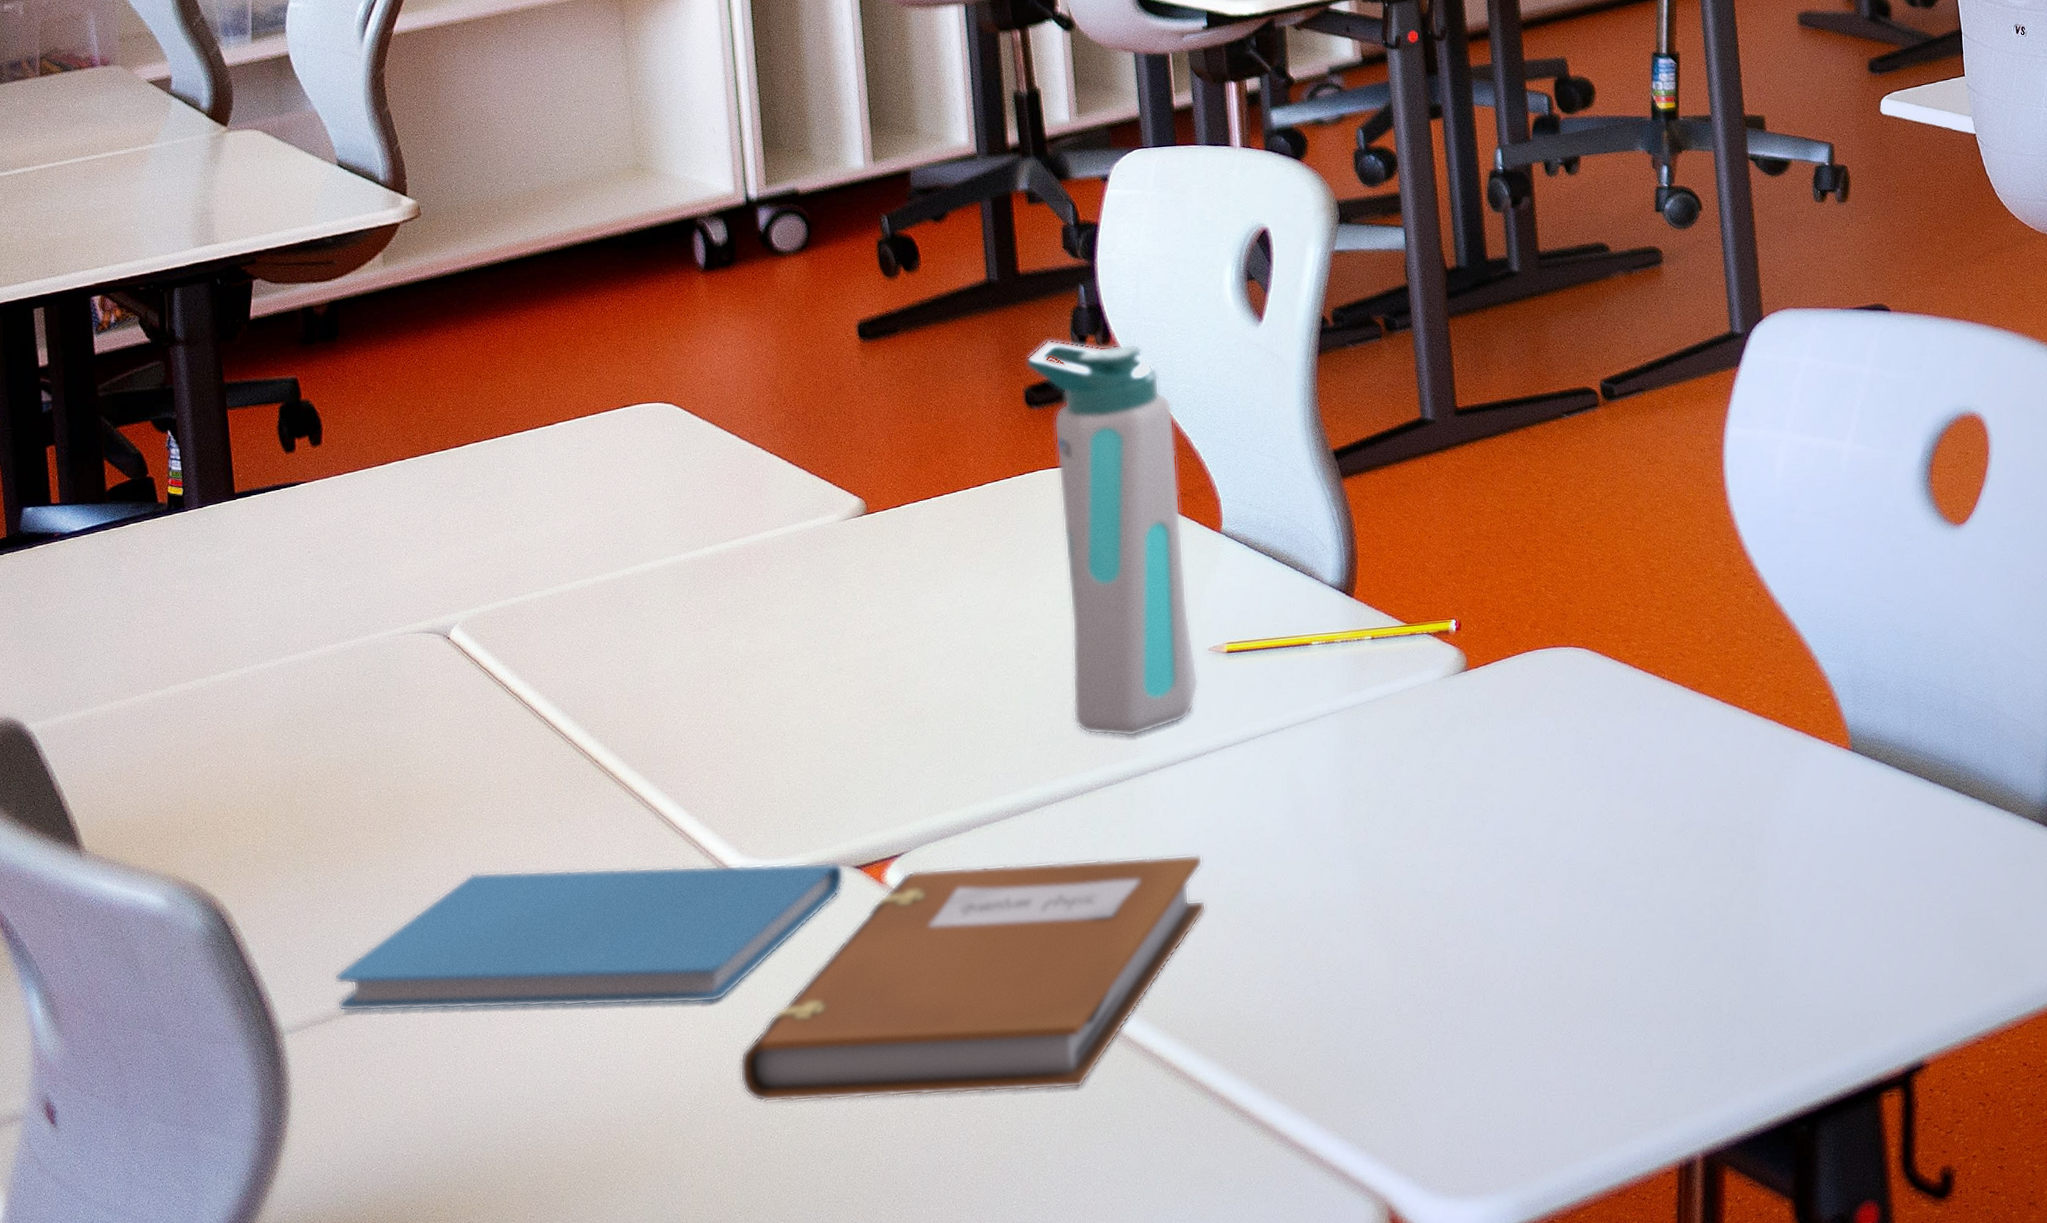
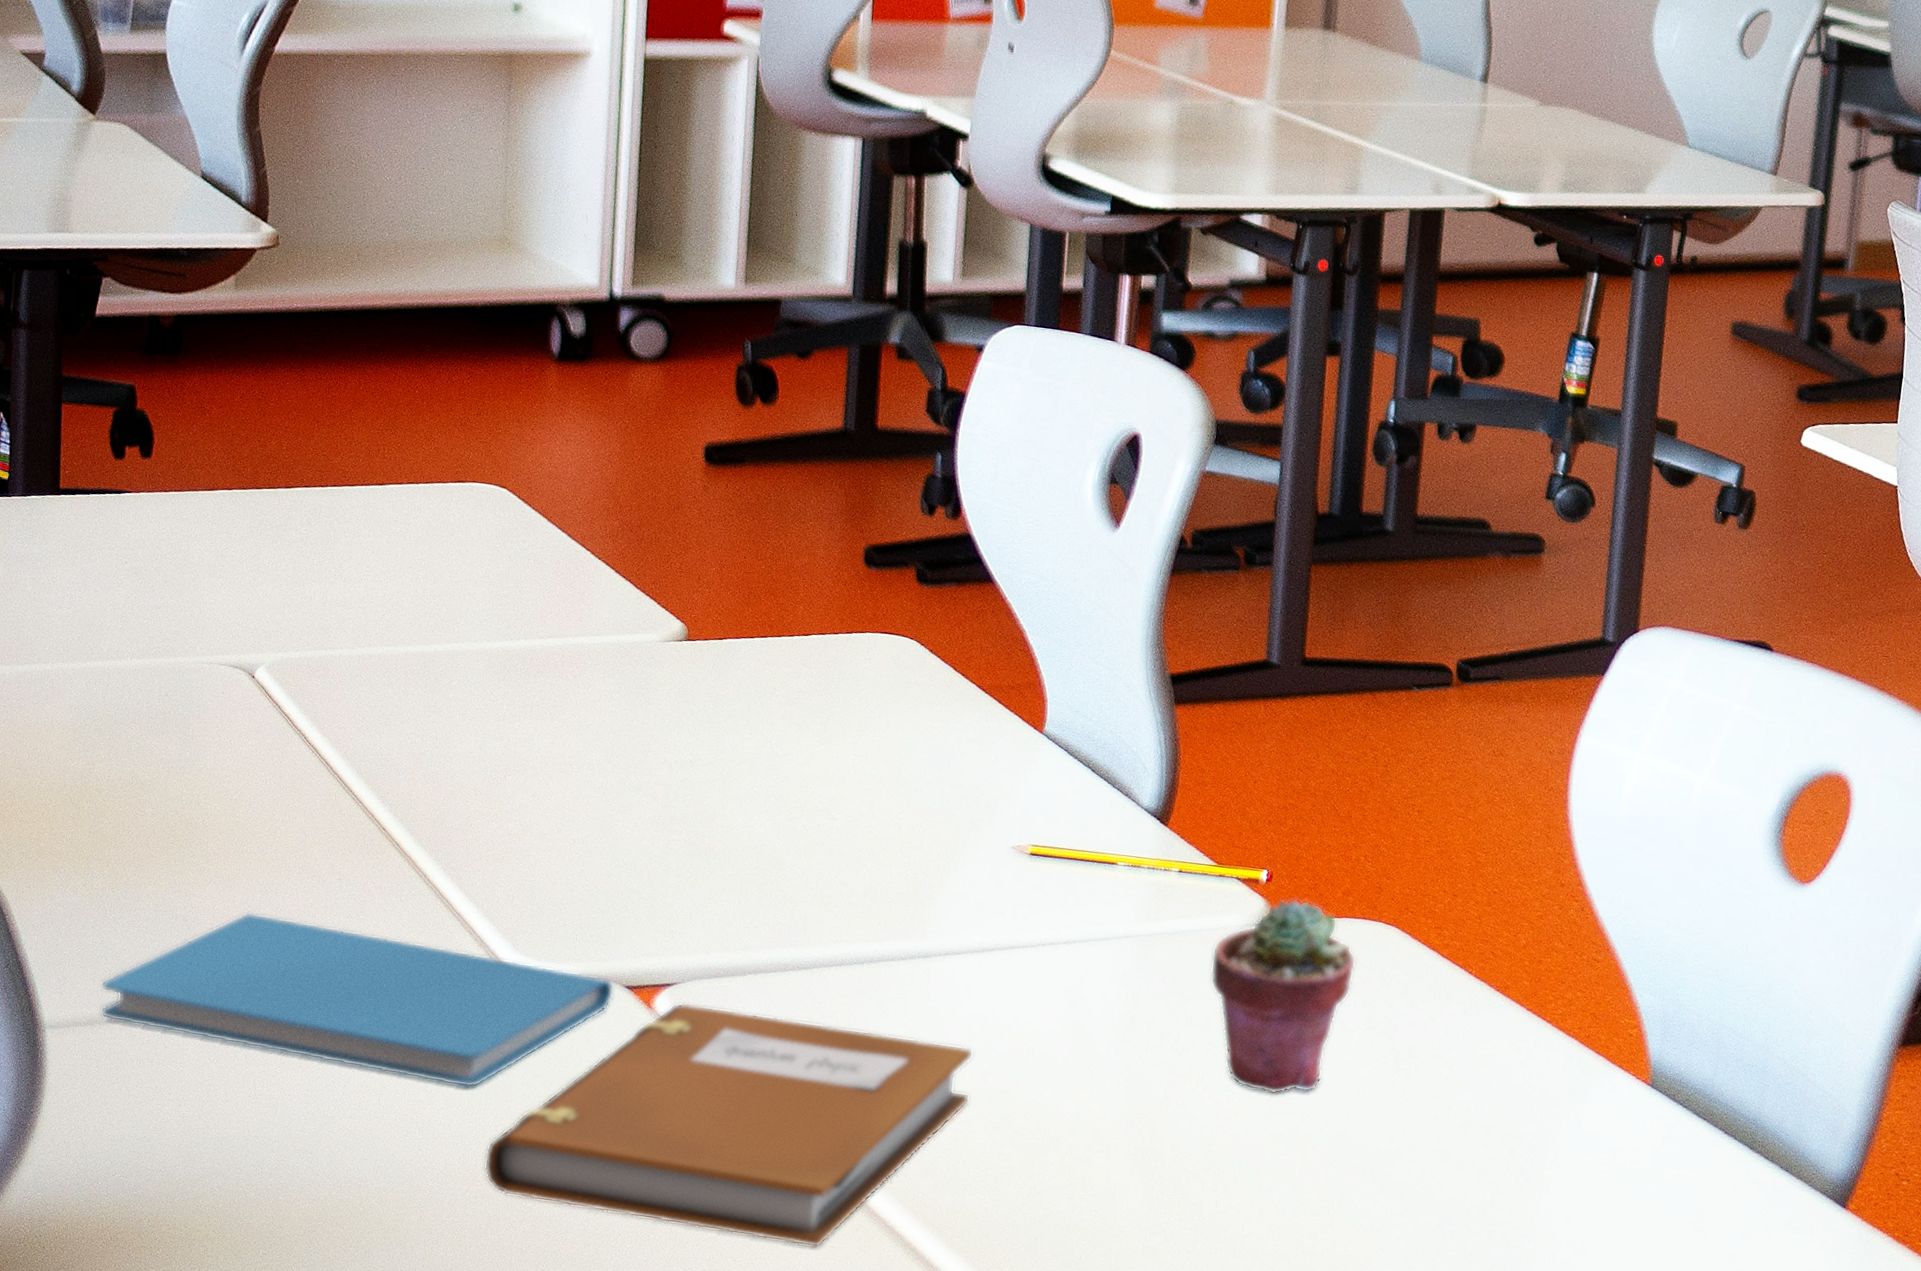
water bottle: present [1025,340,1199,737] -> none [865,502,1014,919]
potted succulent: none [1416,641,1554,837] -> present [1210,898,1356,1095]

